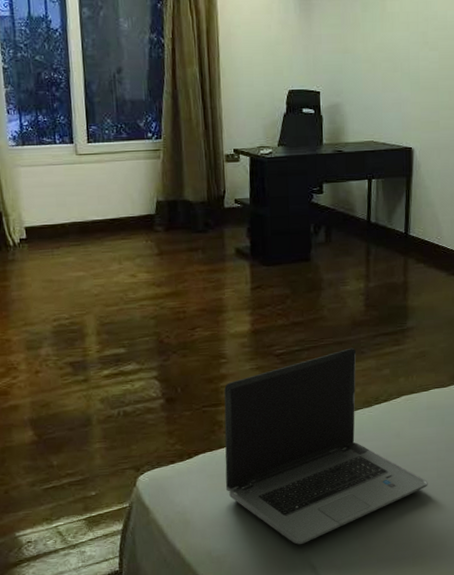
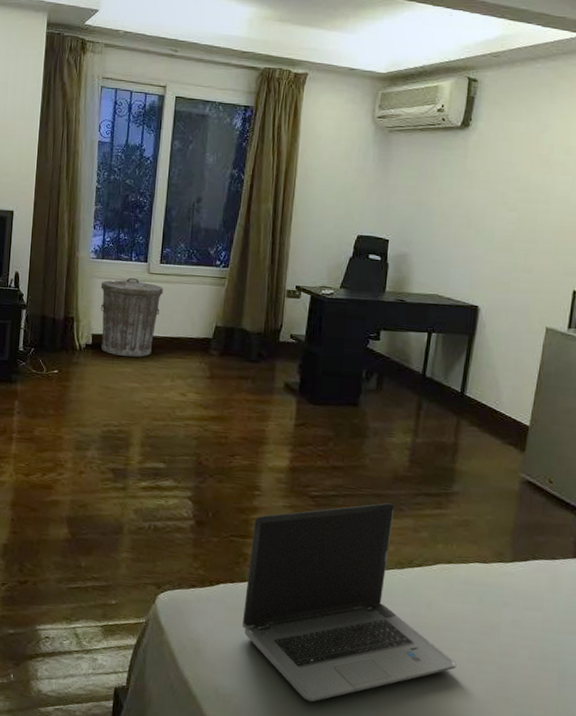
trash can: none [25,161,96,246] -> present [100,277,163,357]

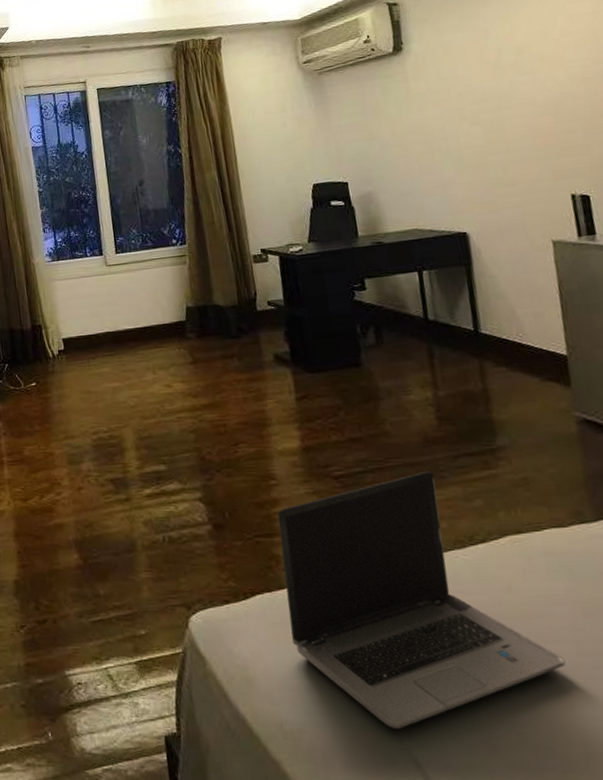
trash can: present [100,277,163,357] -> none [61,273,126,357]

